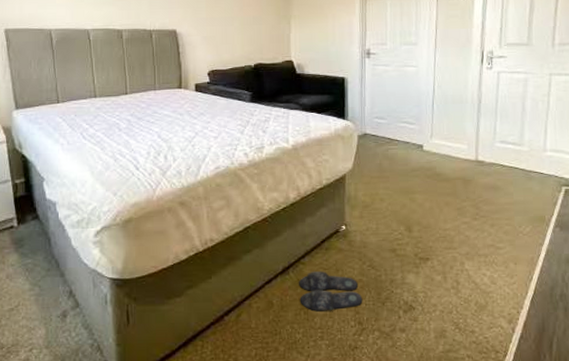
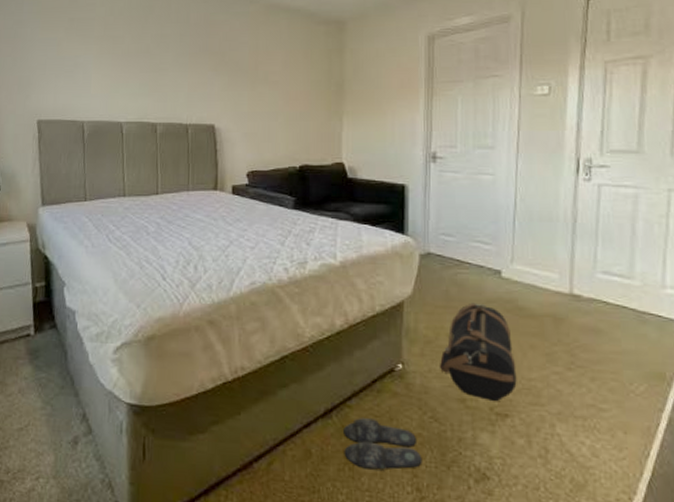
duffel bag: none [376,172,435,248] -> present [440,302,517,401]

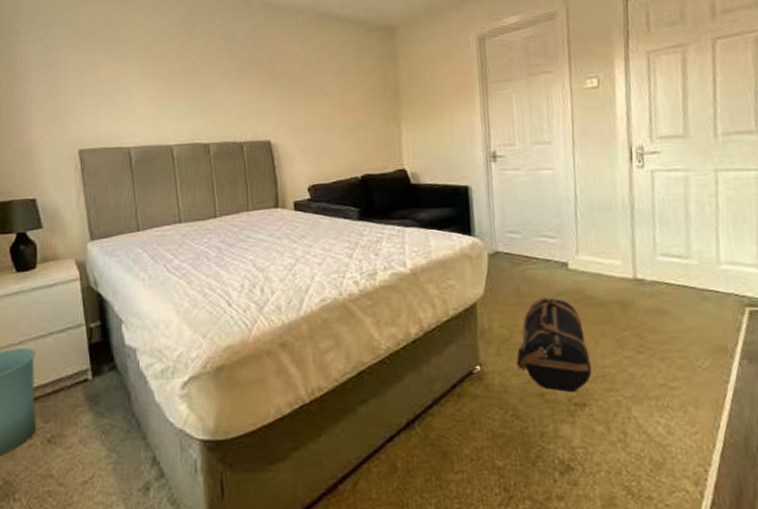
slippers: present [344,418,422,470] -> none [427,424,508,476]

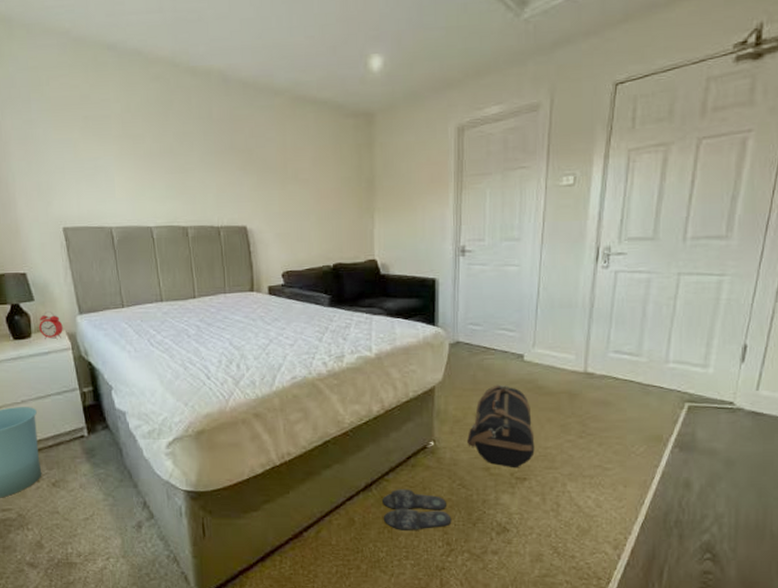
alarm clock: none [46,238,72,270] -> present [39,310,63,339]
slippers: none [427,424,508,476] -> present [382,489,452,530]

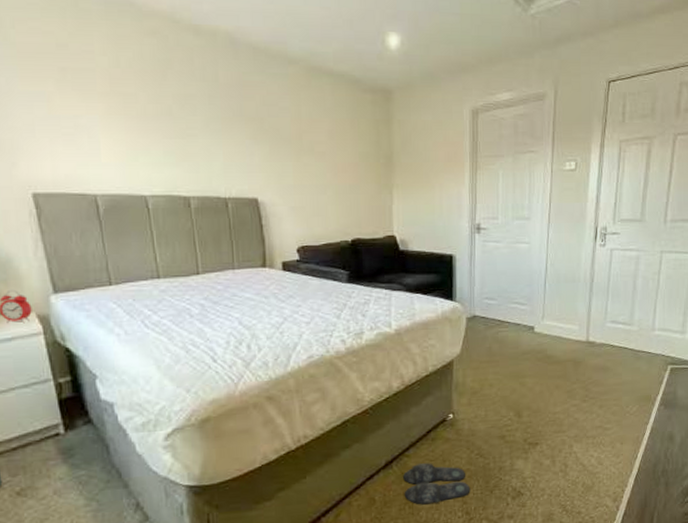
duffel bag: present [467,384,535,467] -> none [484,355,545,434]

